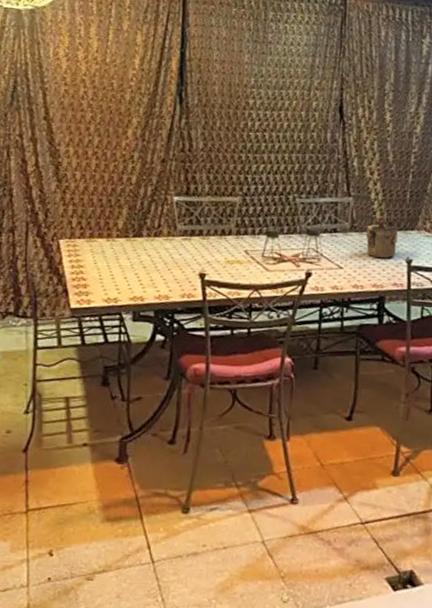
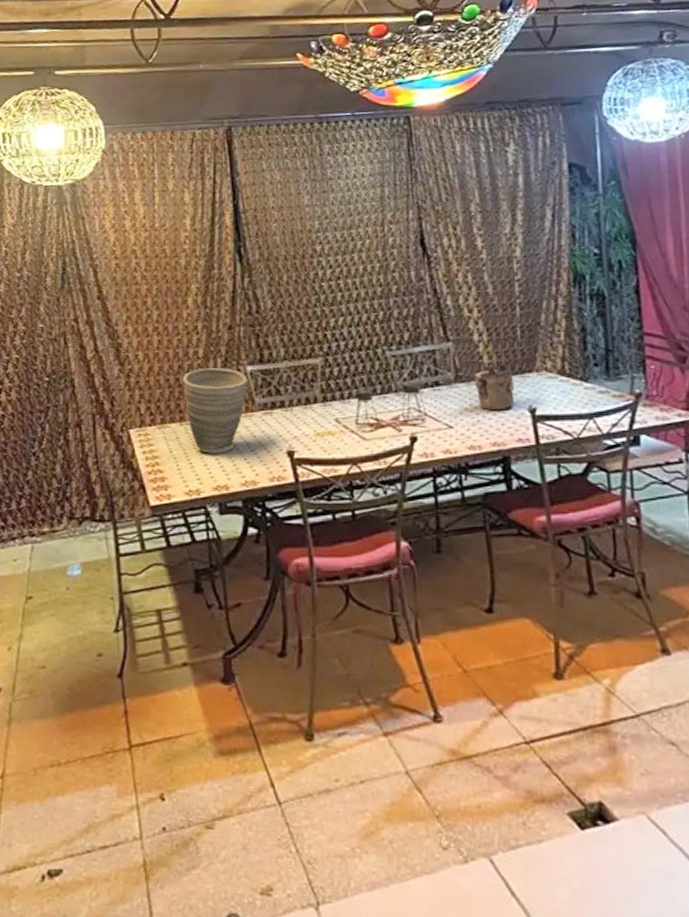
vase: none [113,193,173,269] -> present [183,368,247,454]

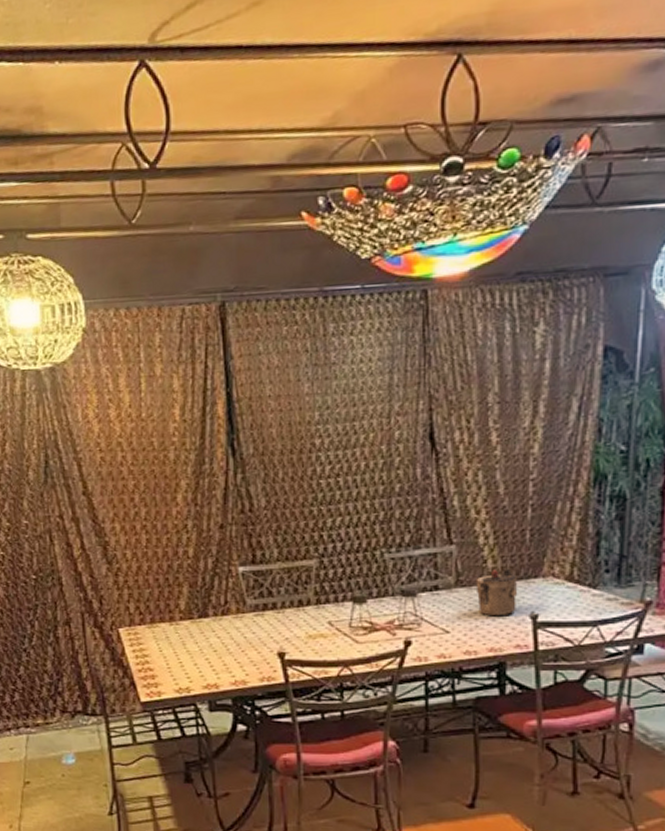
vase: present [183,368,247,454] -> none [173,568,239,653]

